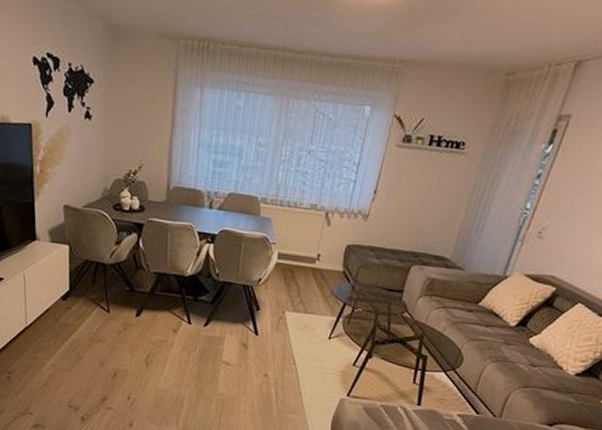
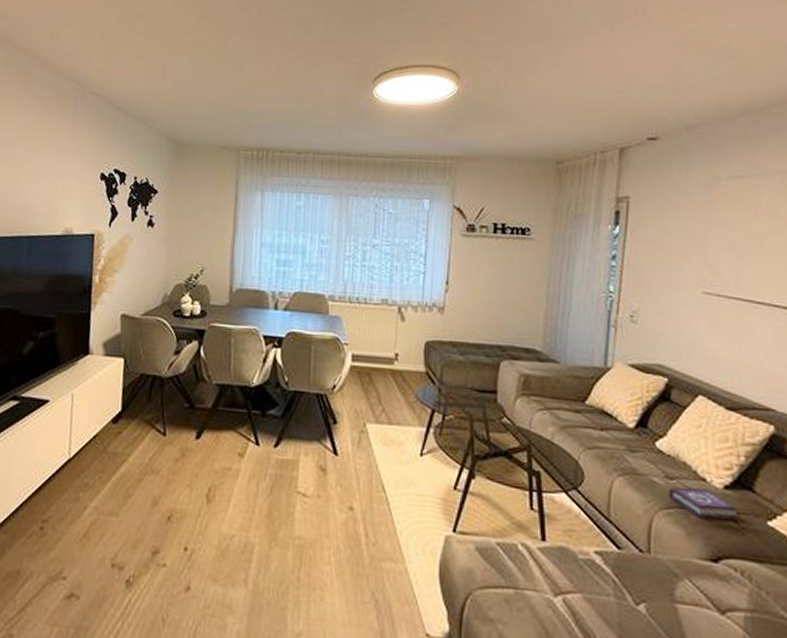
book: none [528,372,582,399] -> present [668,486,739,521]

